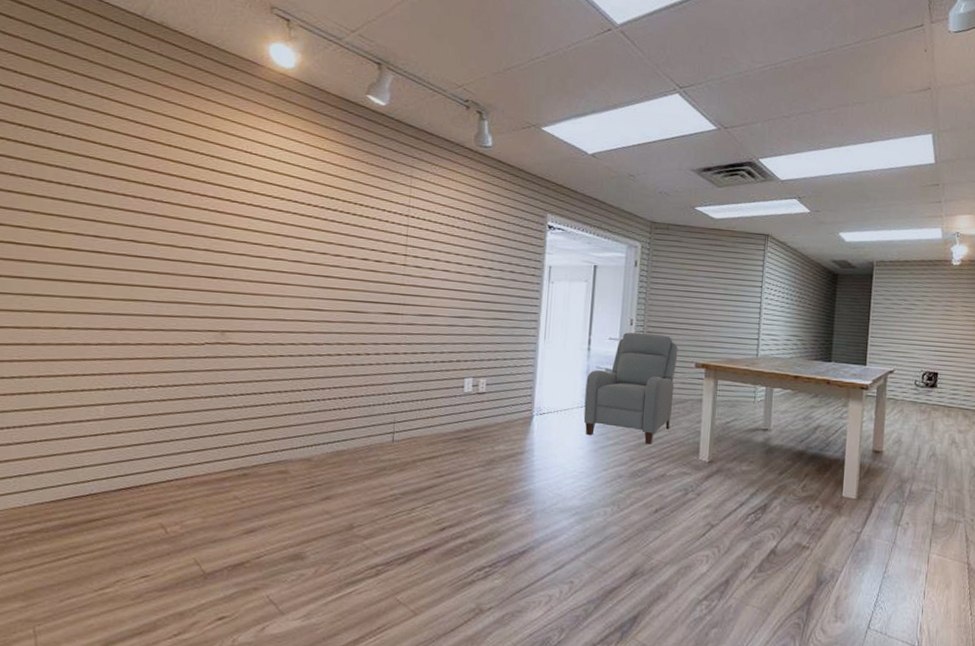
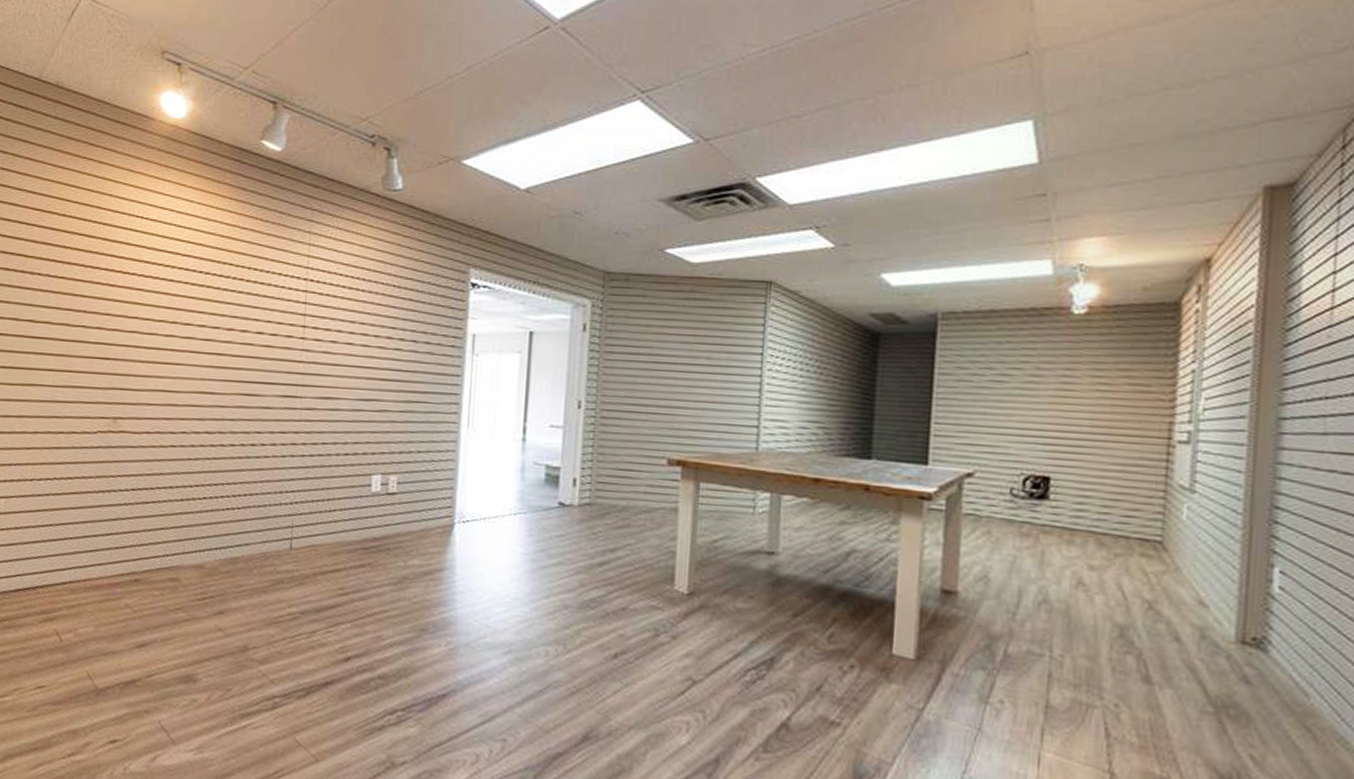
chair: present [583,332,678,444] -> none [518,417,644,567]

